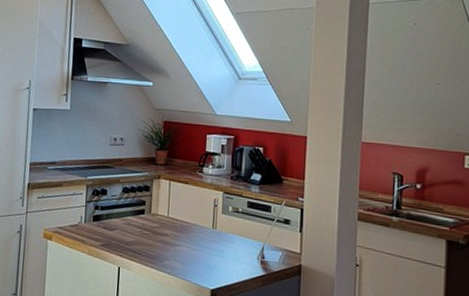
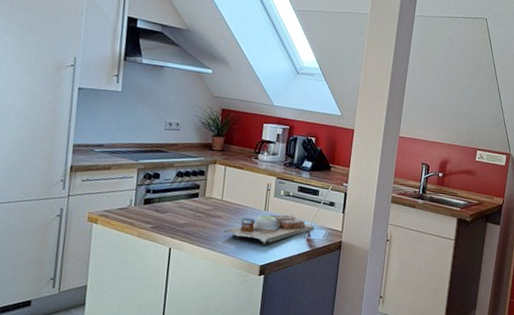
cutting board: none [171,233,268,266] -> present [224,214,314,244]

